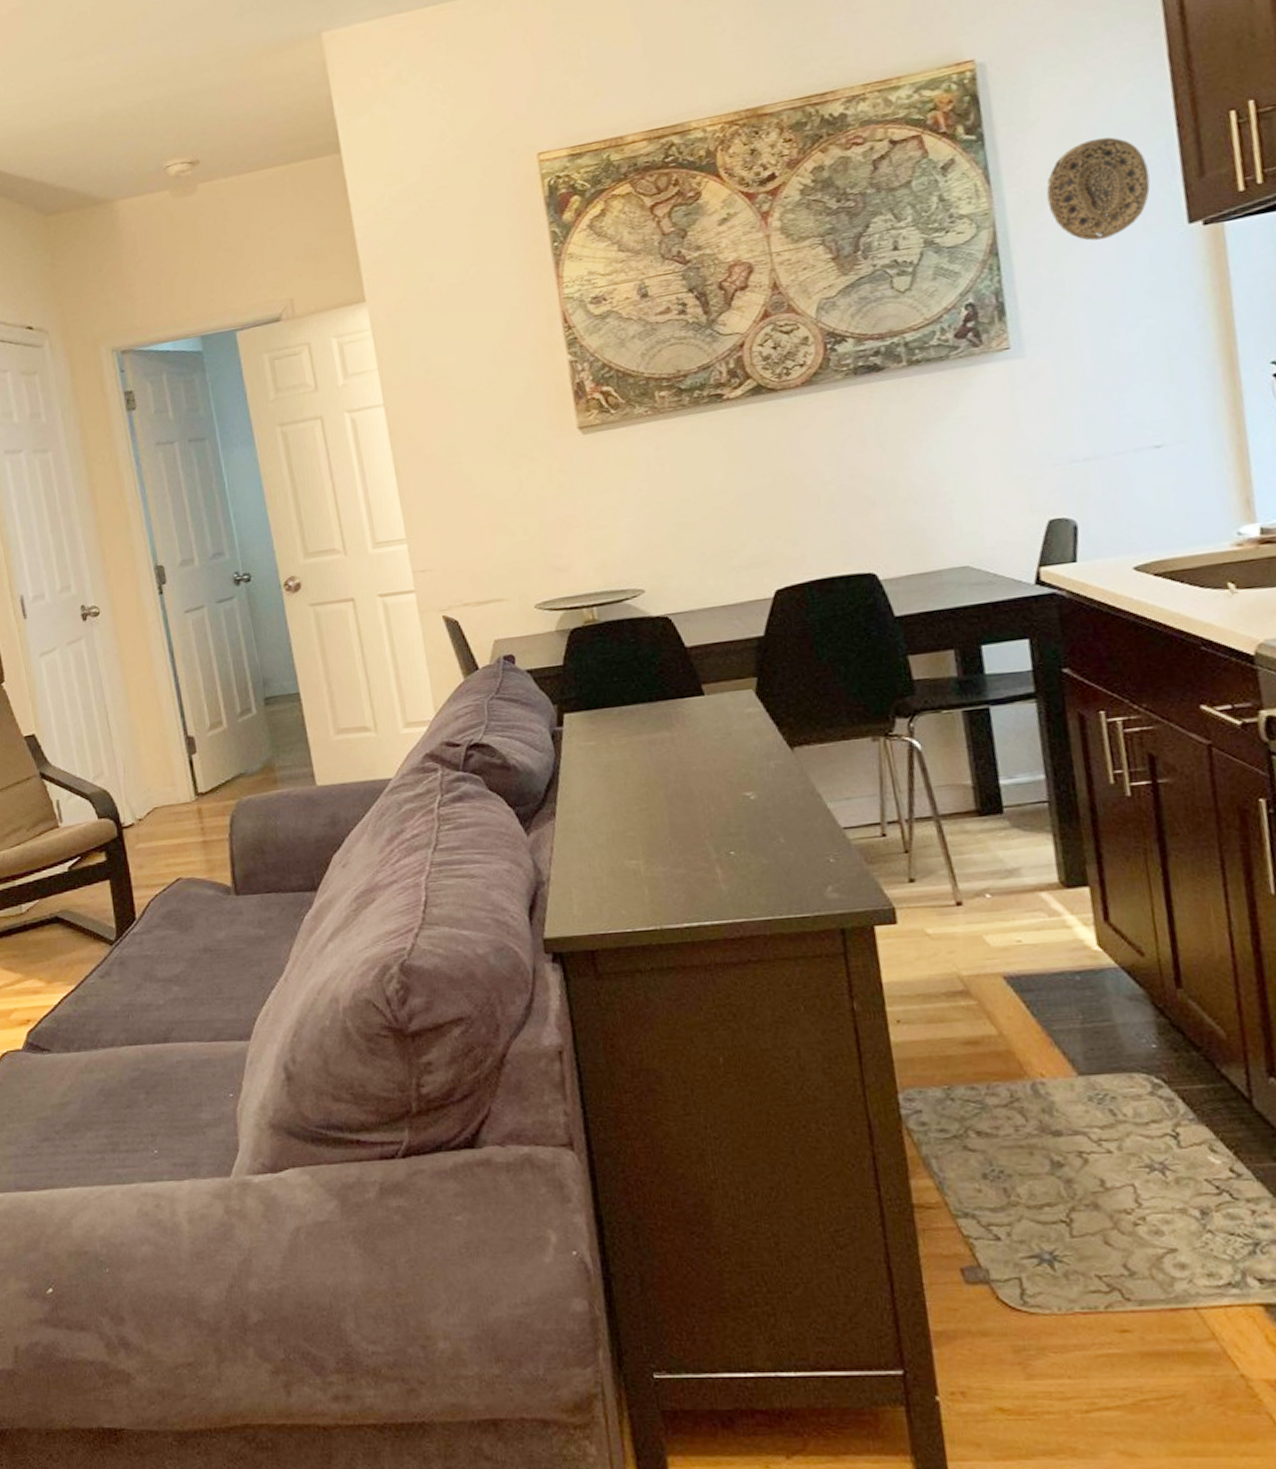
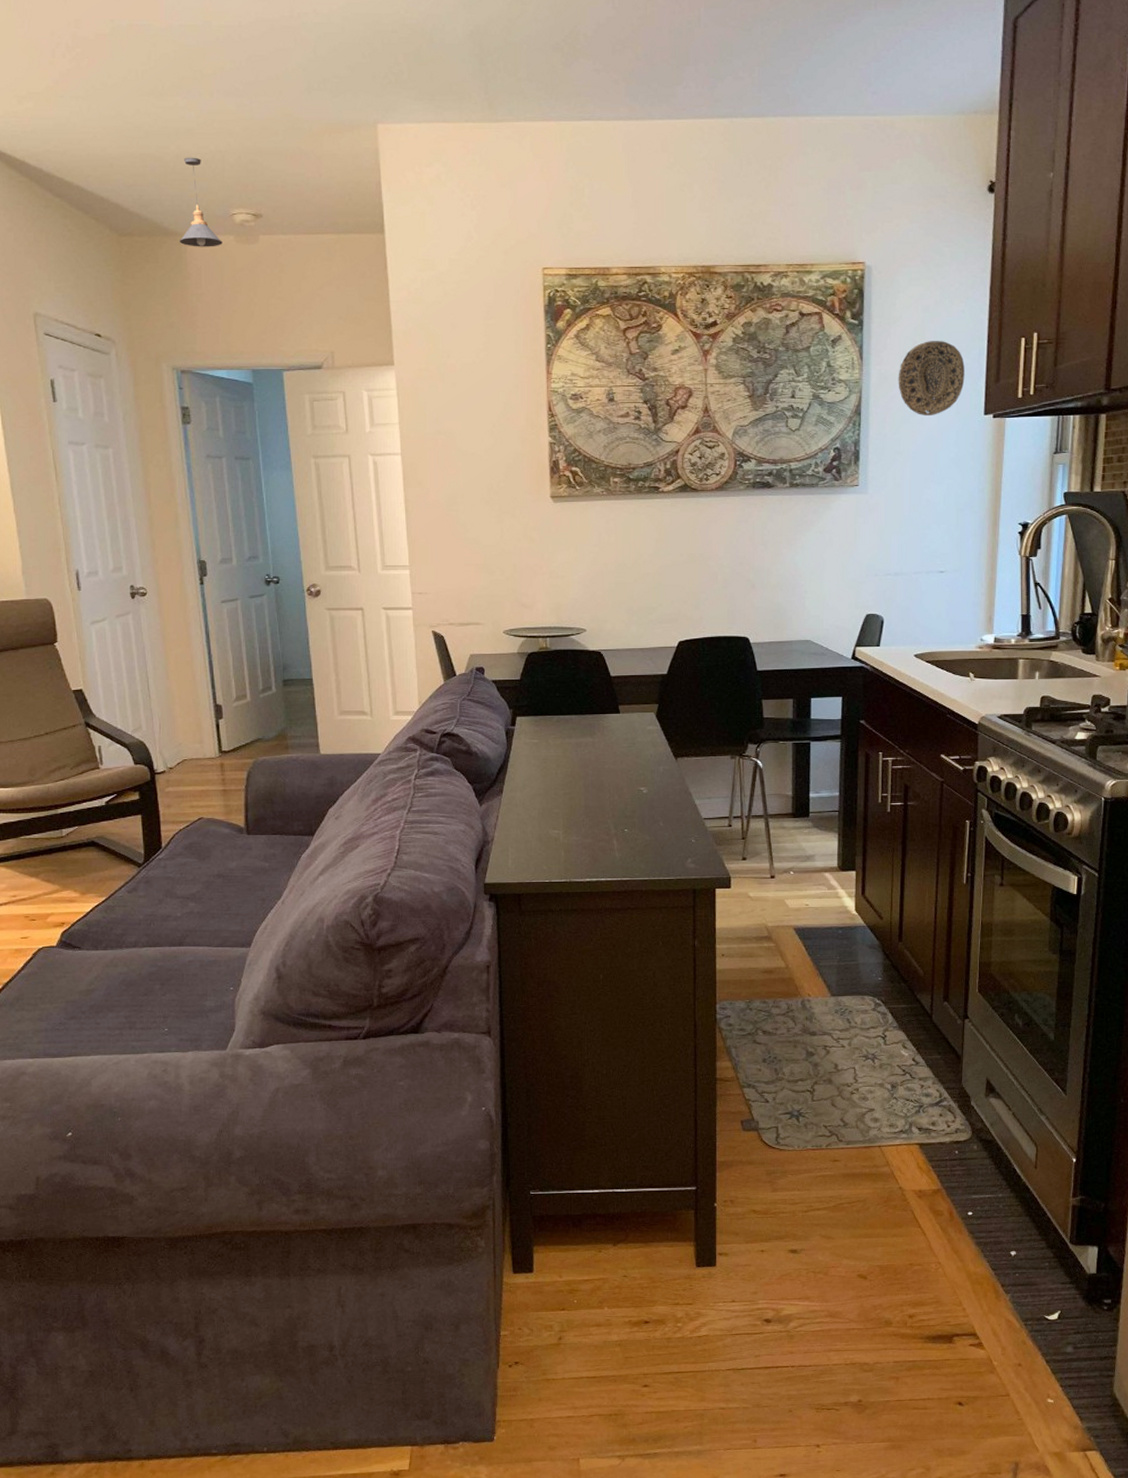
pendant light: none [109,113,158,212] -> present [179,157,222,247]

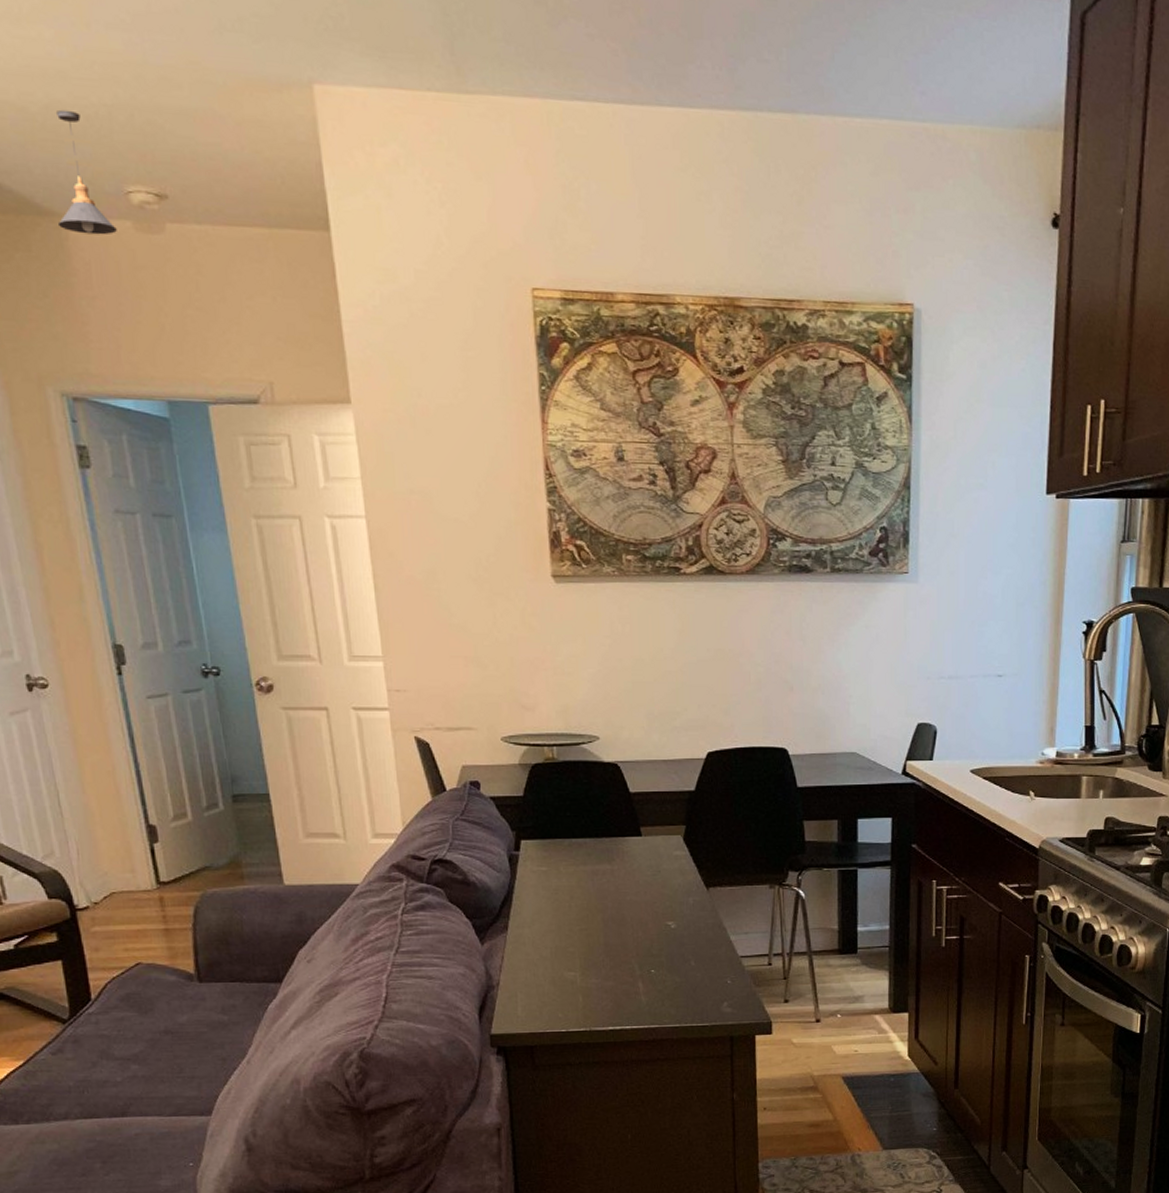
decorative plate: present [898,341,965,417] -> none [951,403,1025,494]

